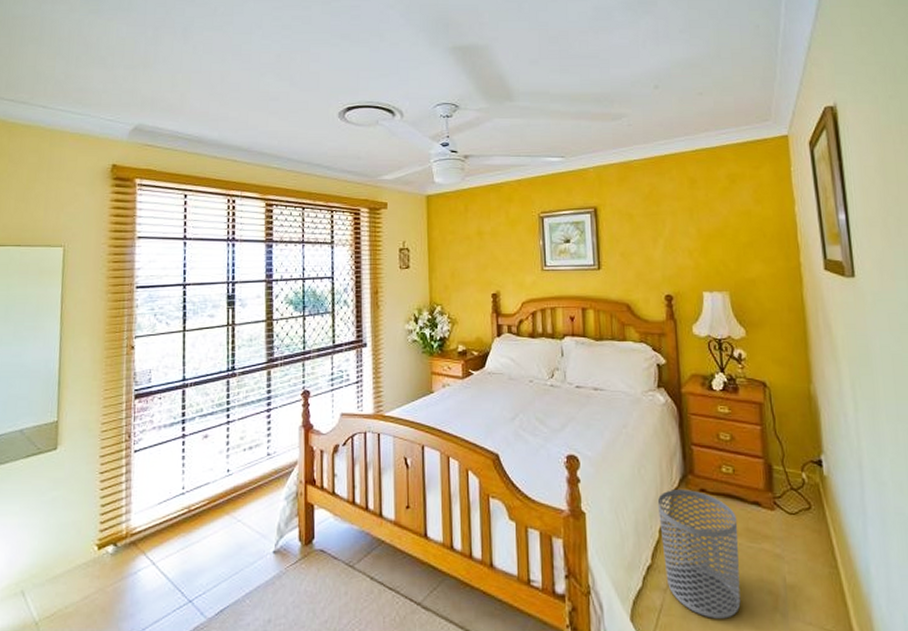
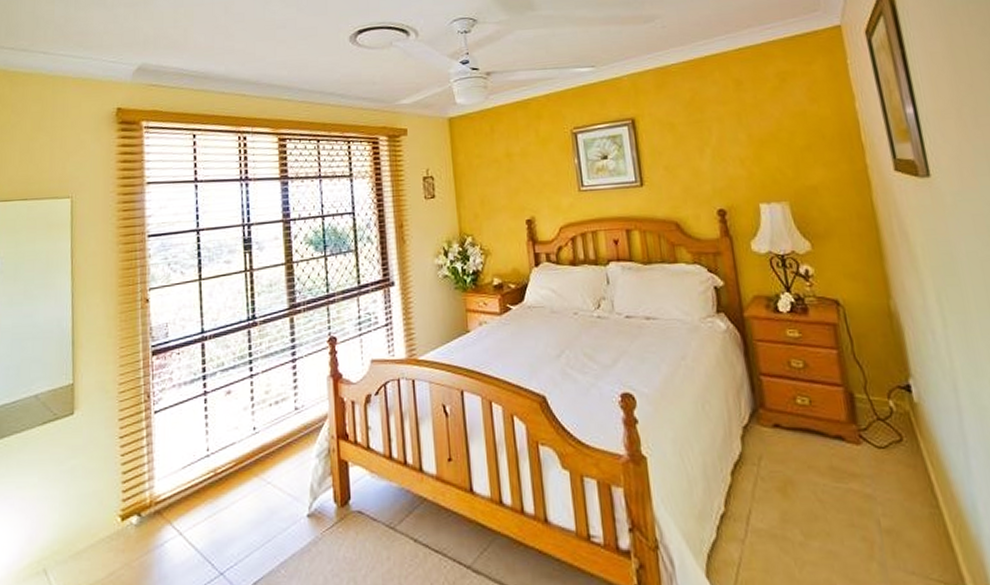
waste bin: present [657,490,741,619] -> none [726,426,831,571]

